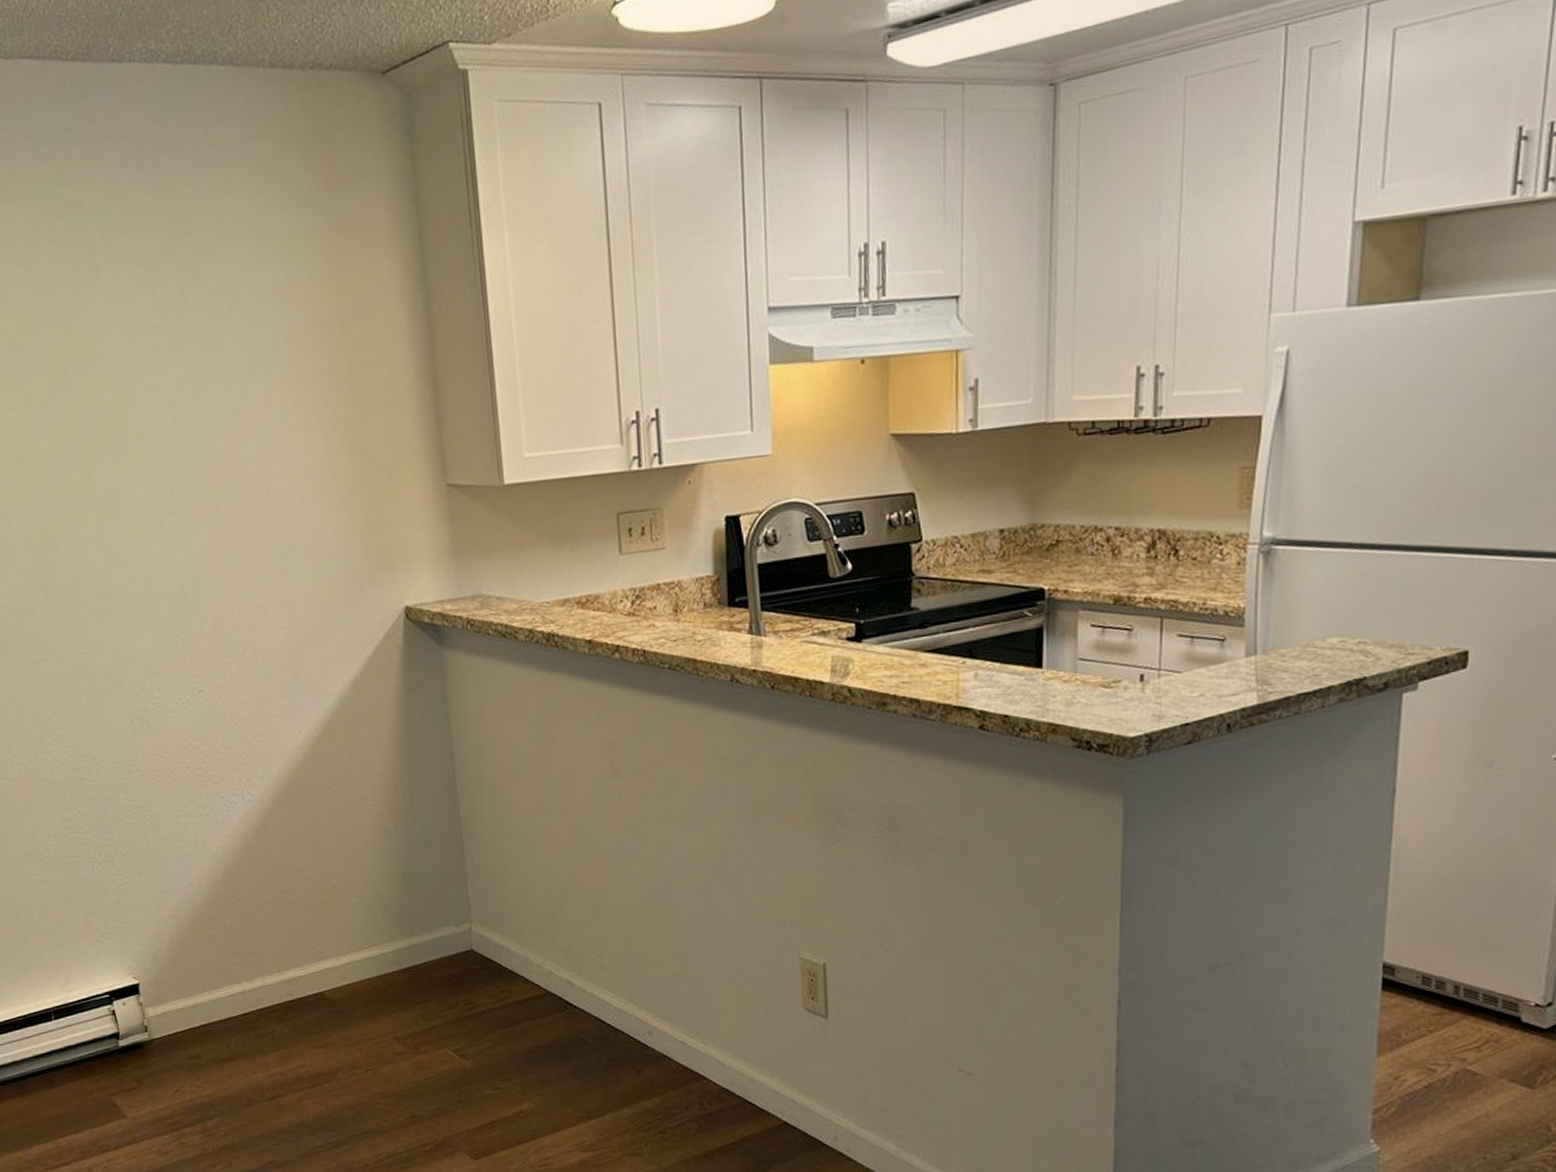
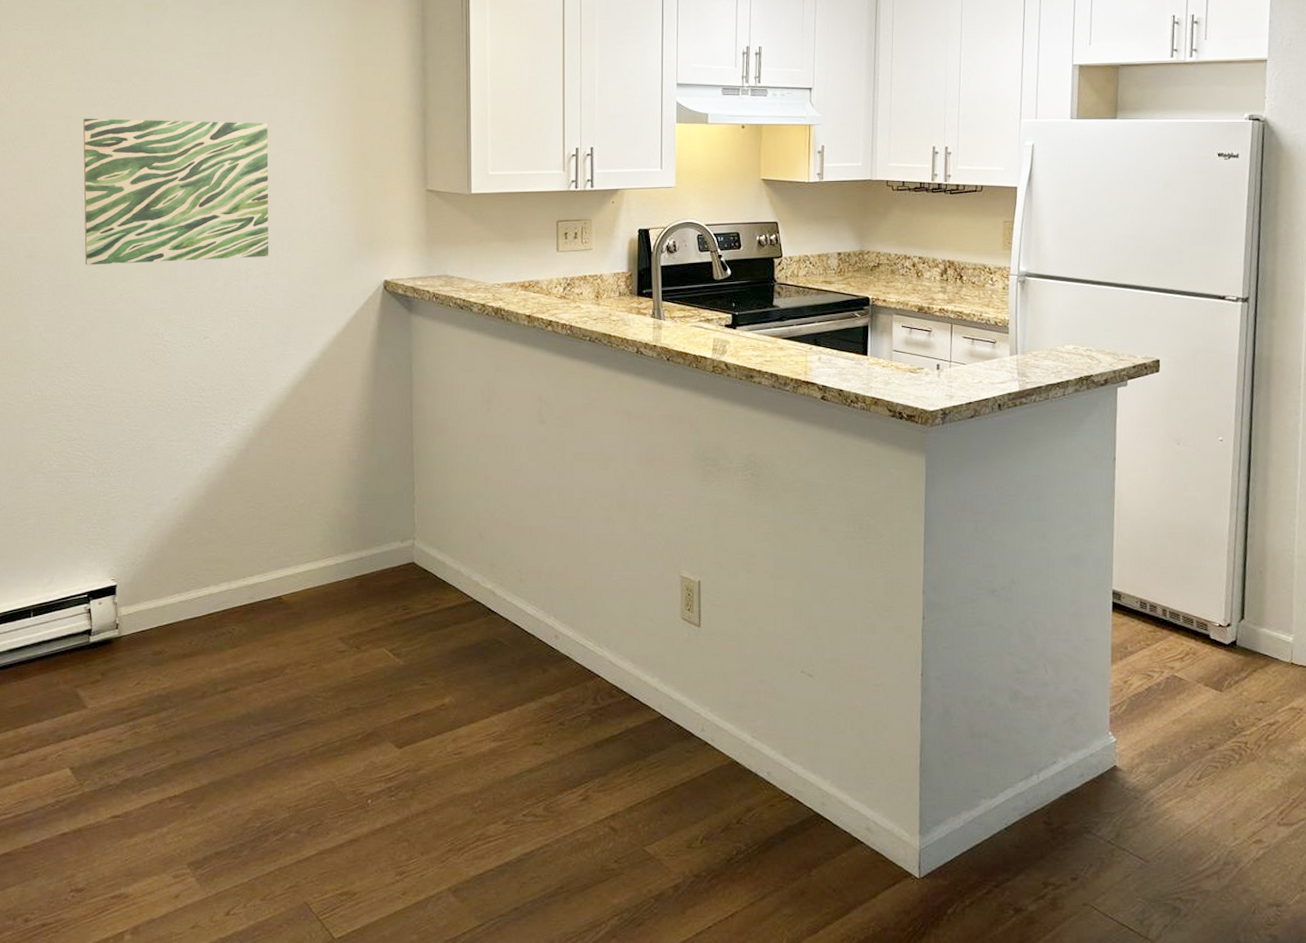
wall art: none [20,411,262,611] -> present [82,118,269,265]

